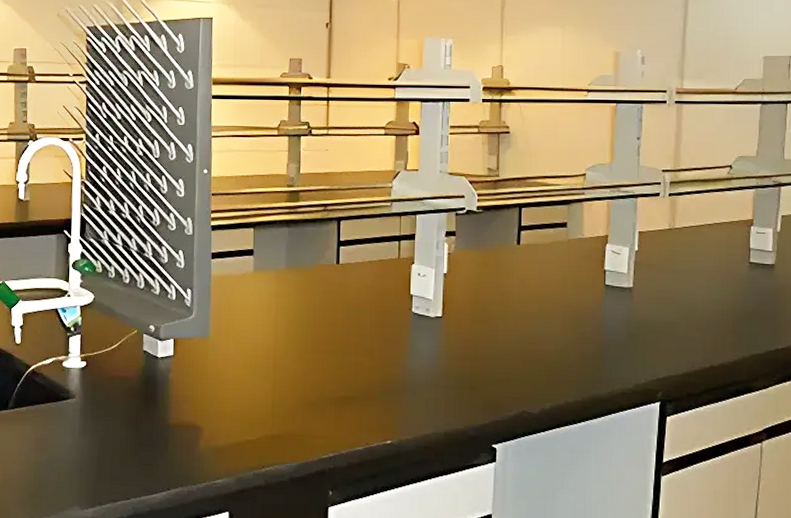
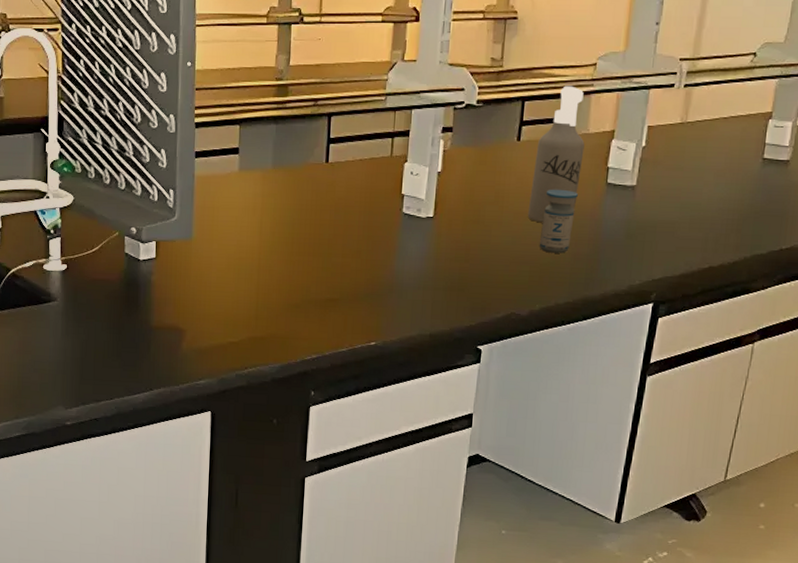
spray bottle: none [532,194,581,323] -> present [527,86,585,223]
medicine bottle: none [545,290,578,353] -> present [539,189,578,253]

